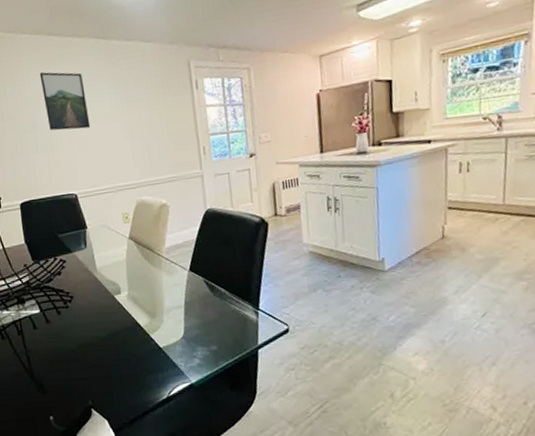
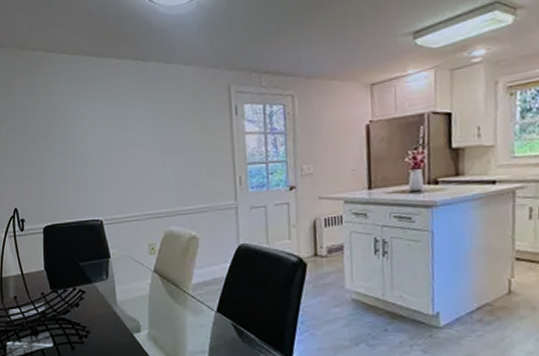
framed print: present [39,72,91,131] -> none [75,92,122,153]

